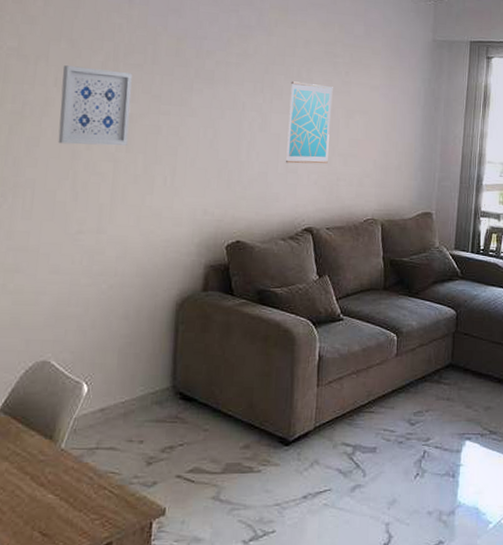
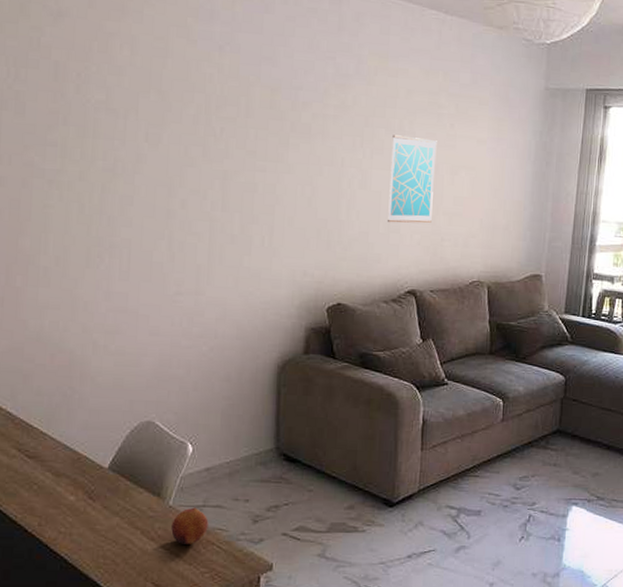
wall art: present [58,65,132,146] -> none [152,119,225,205]
fruit: none [62,450,101,489] -> present [171,507,209,544]

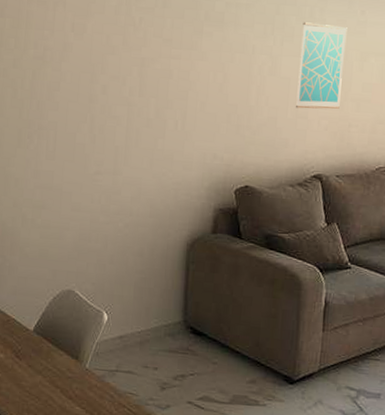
fruit: present [171,507,209,544] -> none [87,371,121,405]

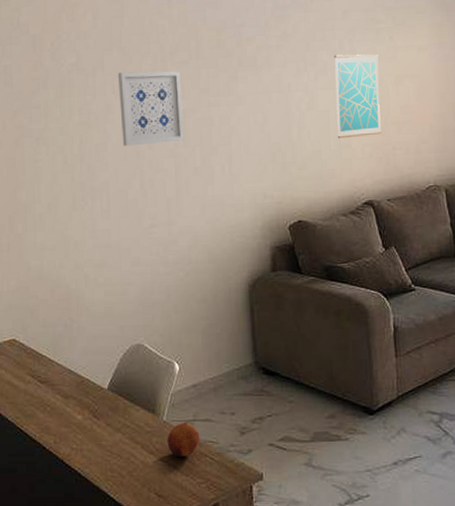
wall art: none [76,10,144,90] -> present [117,70,184,146]
fruit: none [87,371,121,405] -> present [167,422,200,457]

